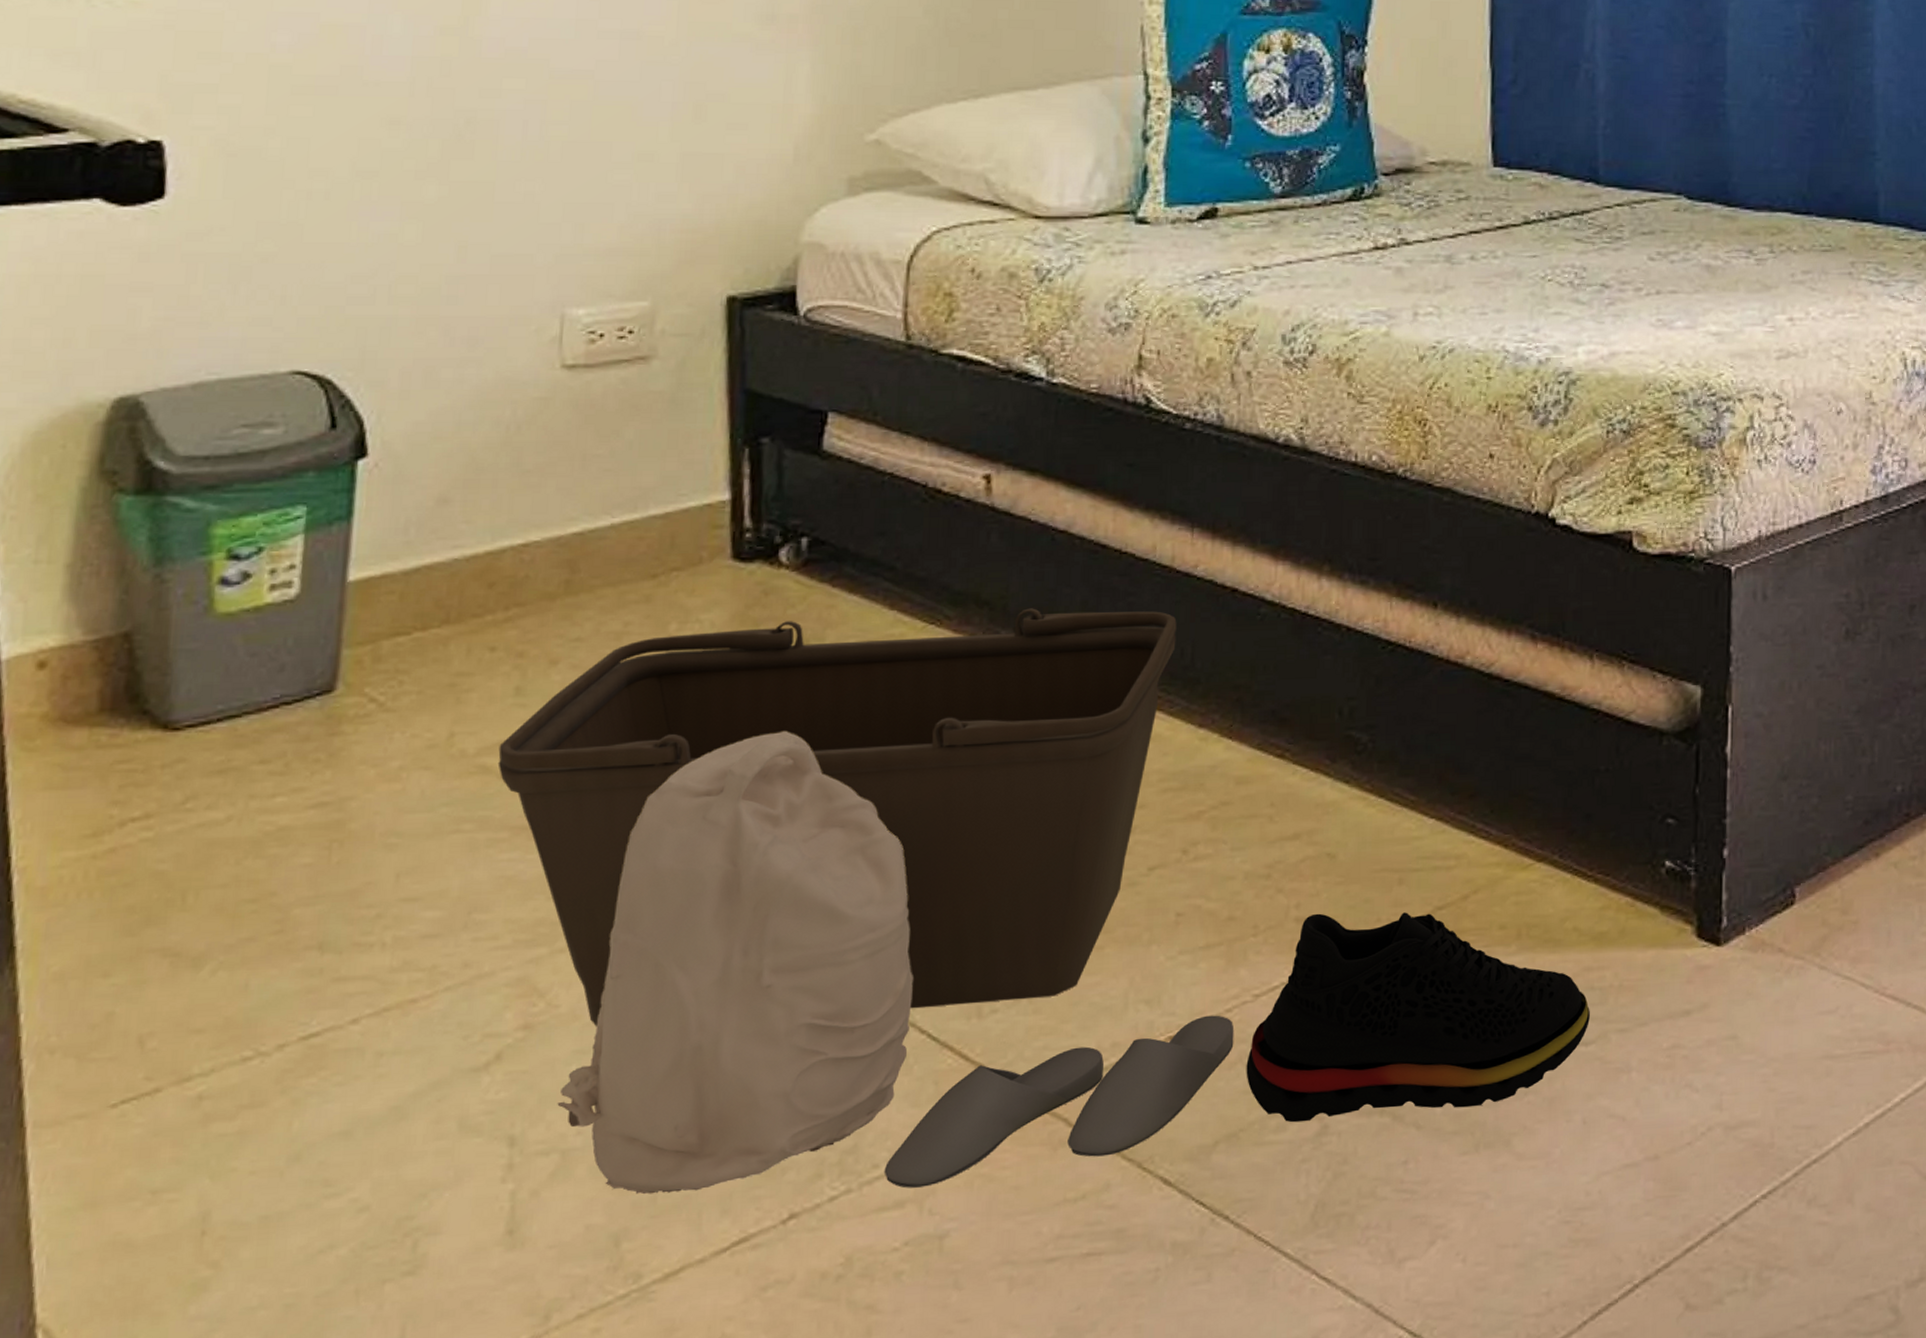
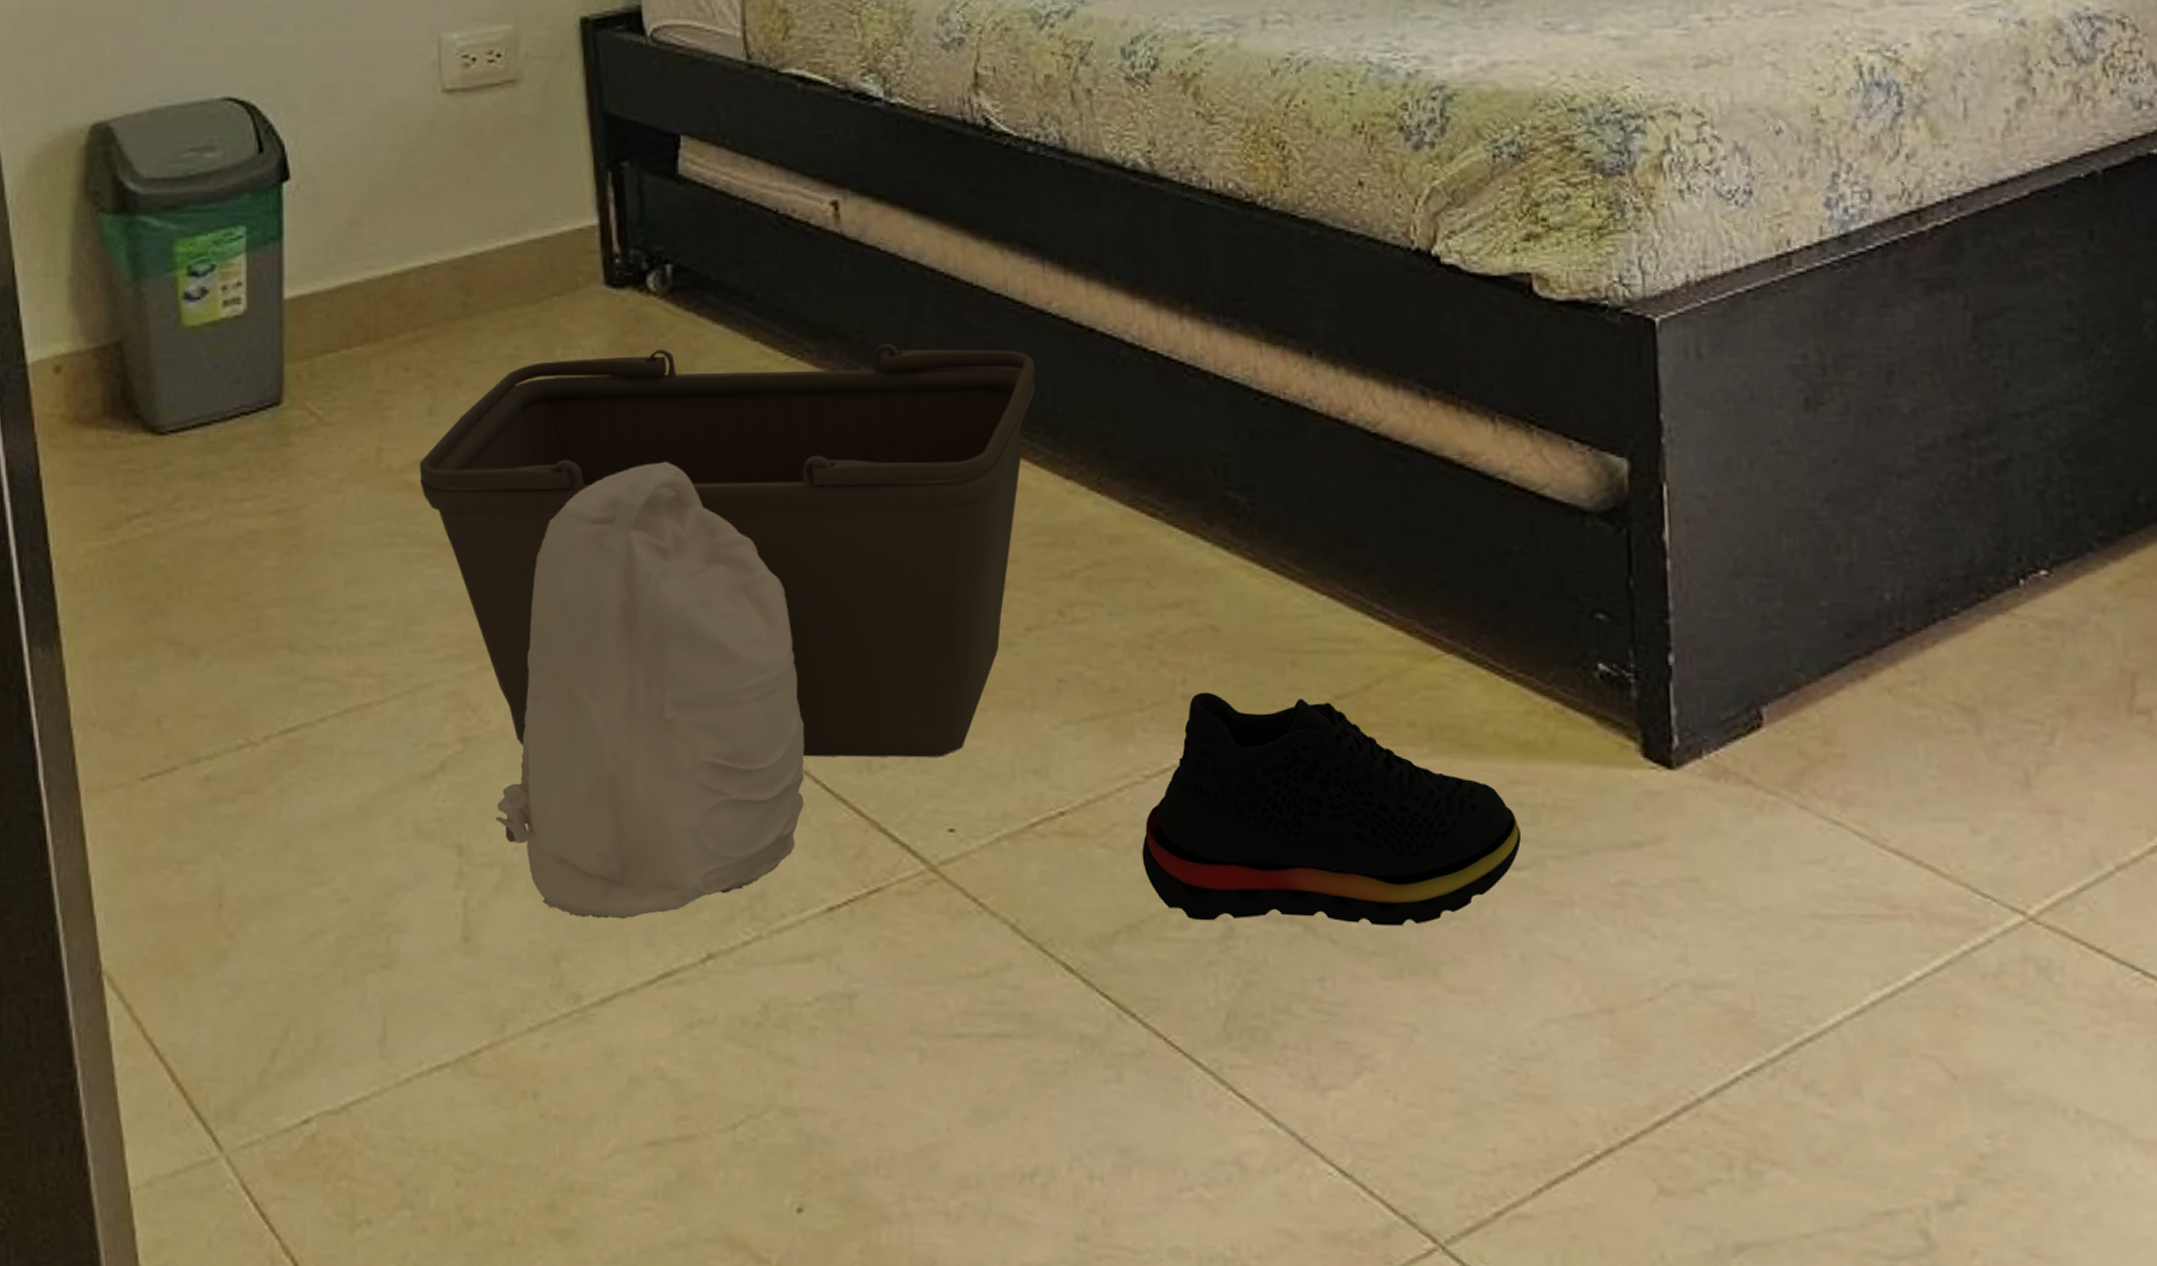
slippers: present [884,1015,1235,1188] -> none [791,793,1127,943]

